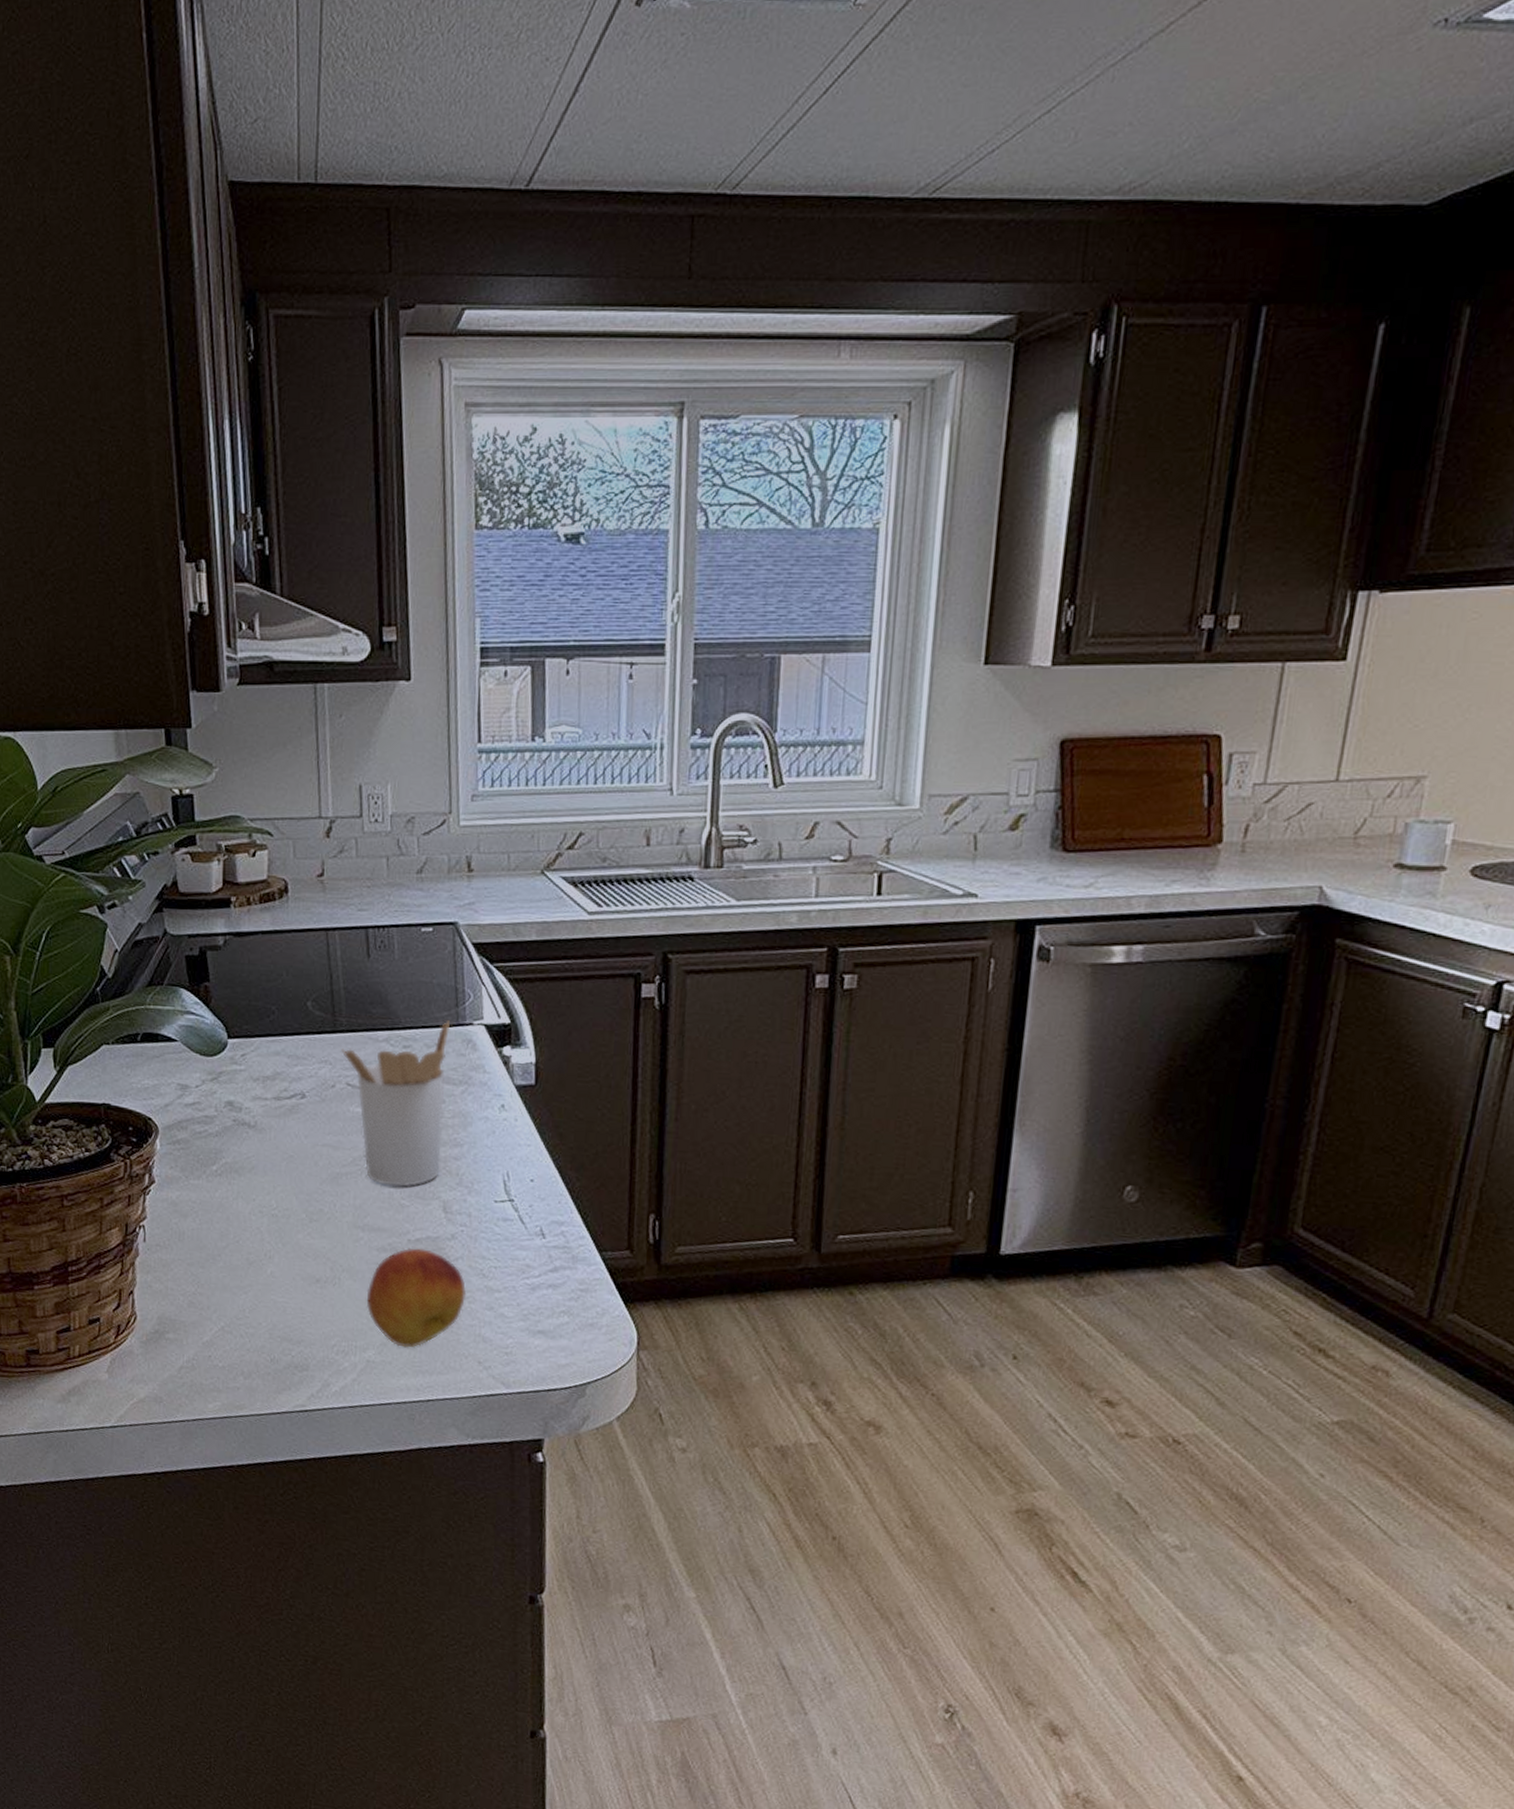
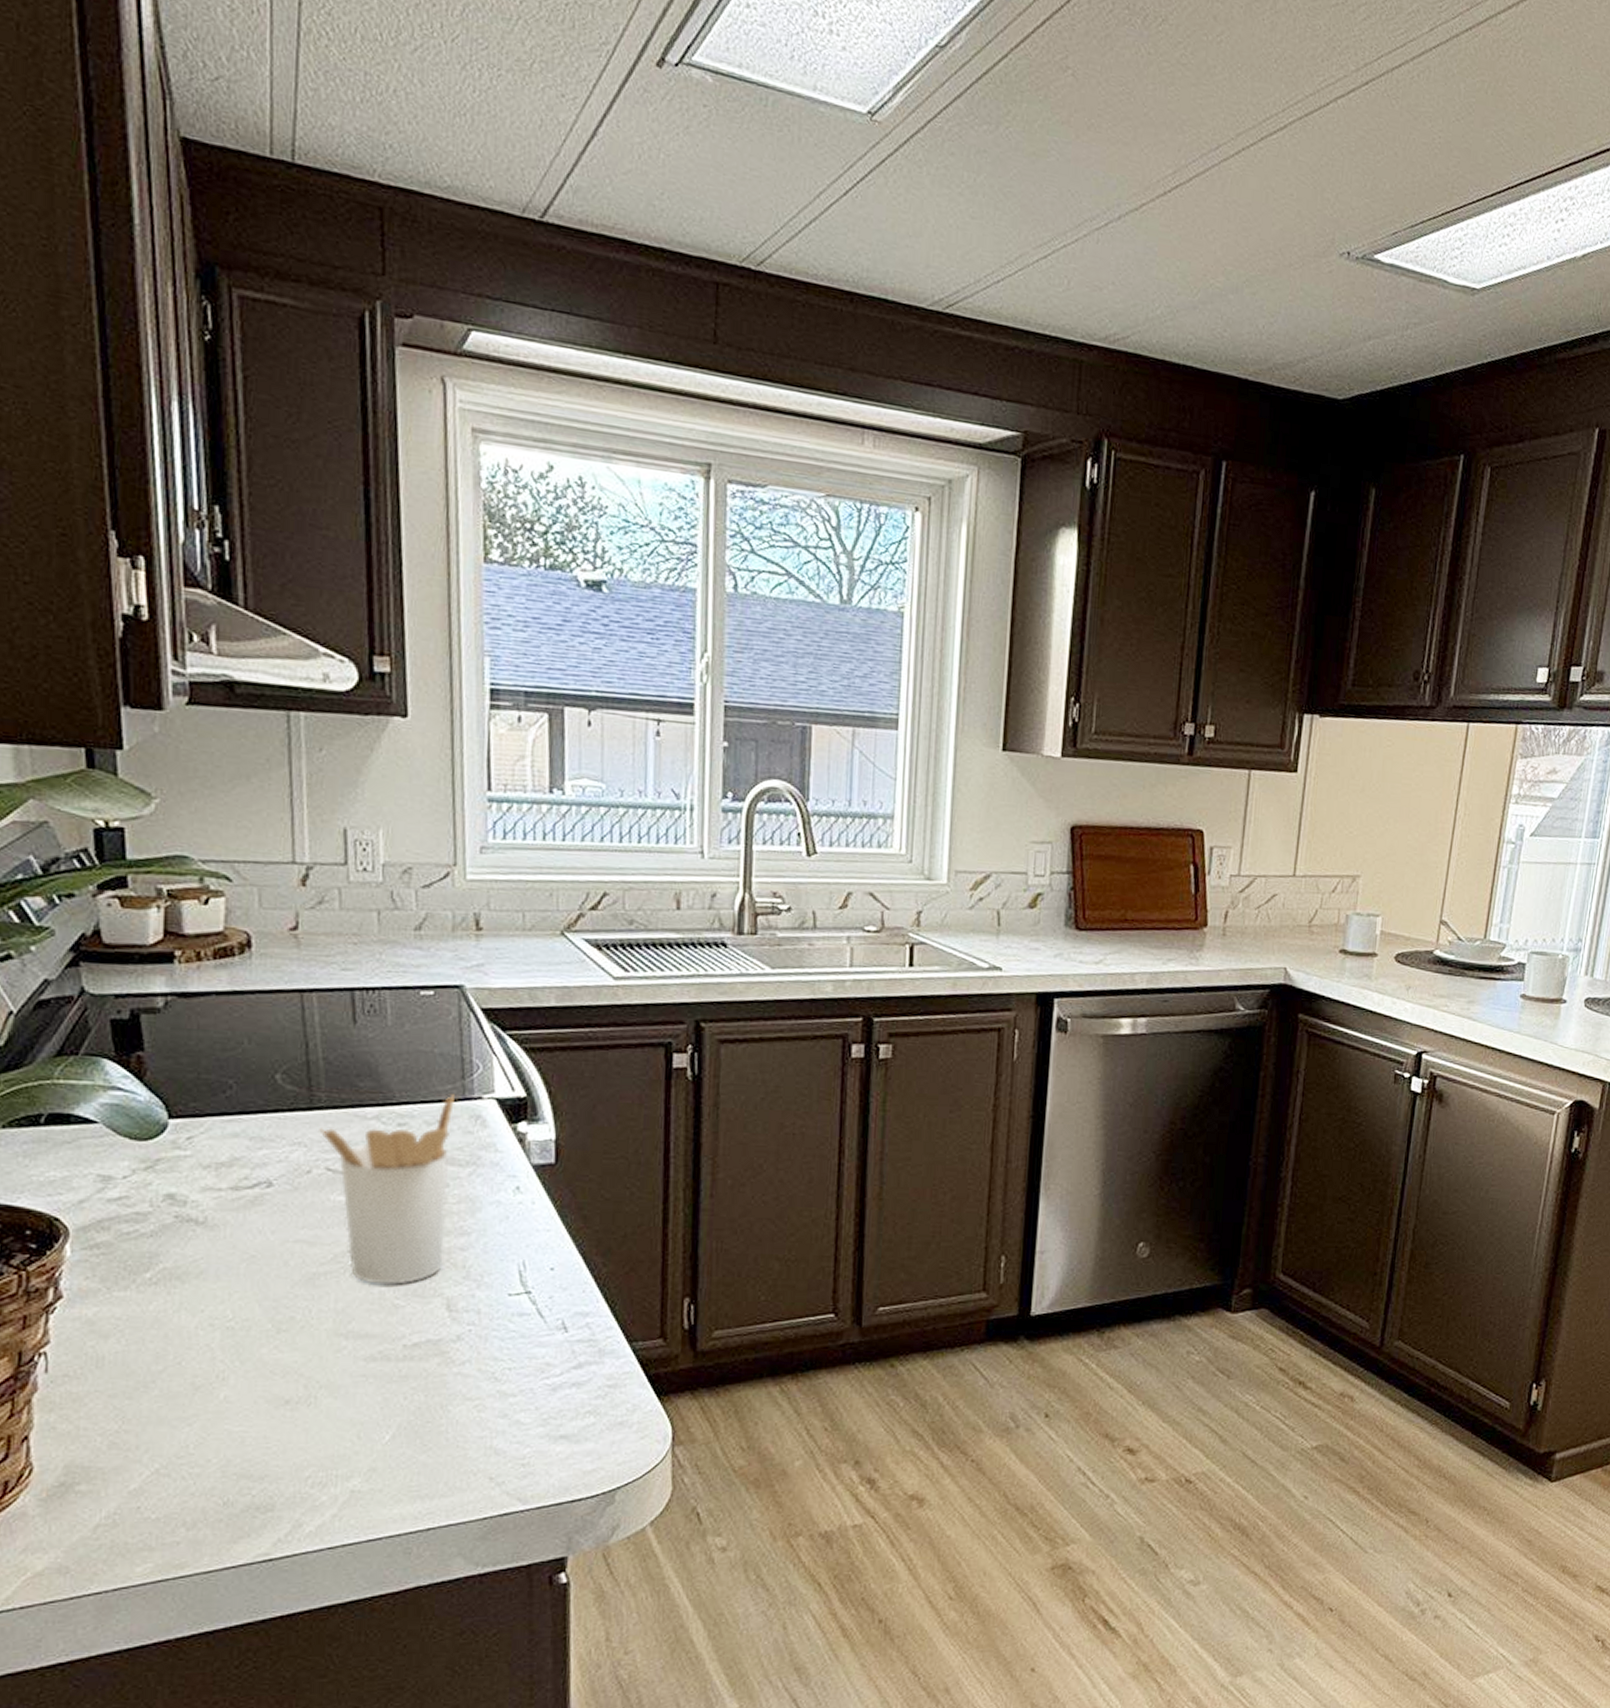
fruit: present [366,1247,467,1349] -> none [350,1354,475,1471]

